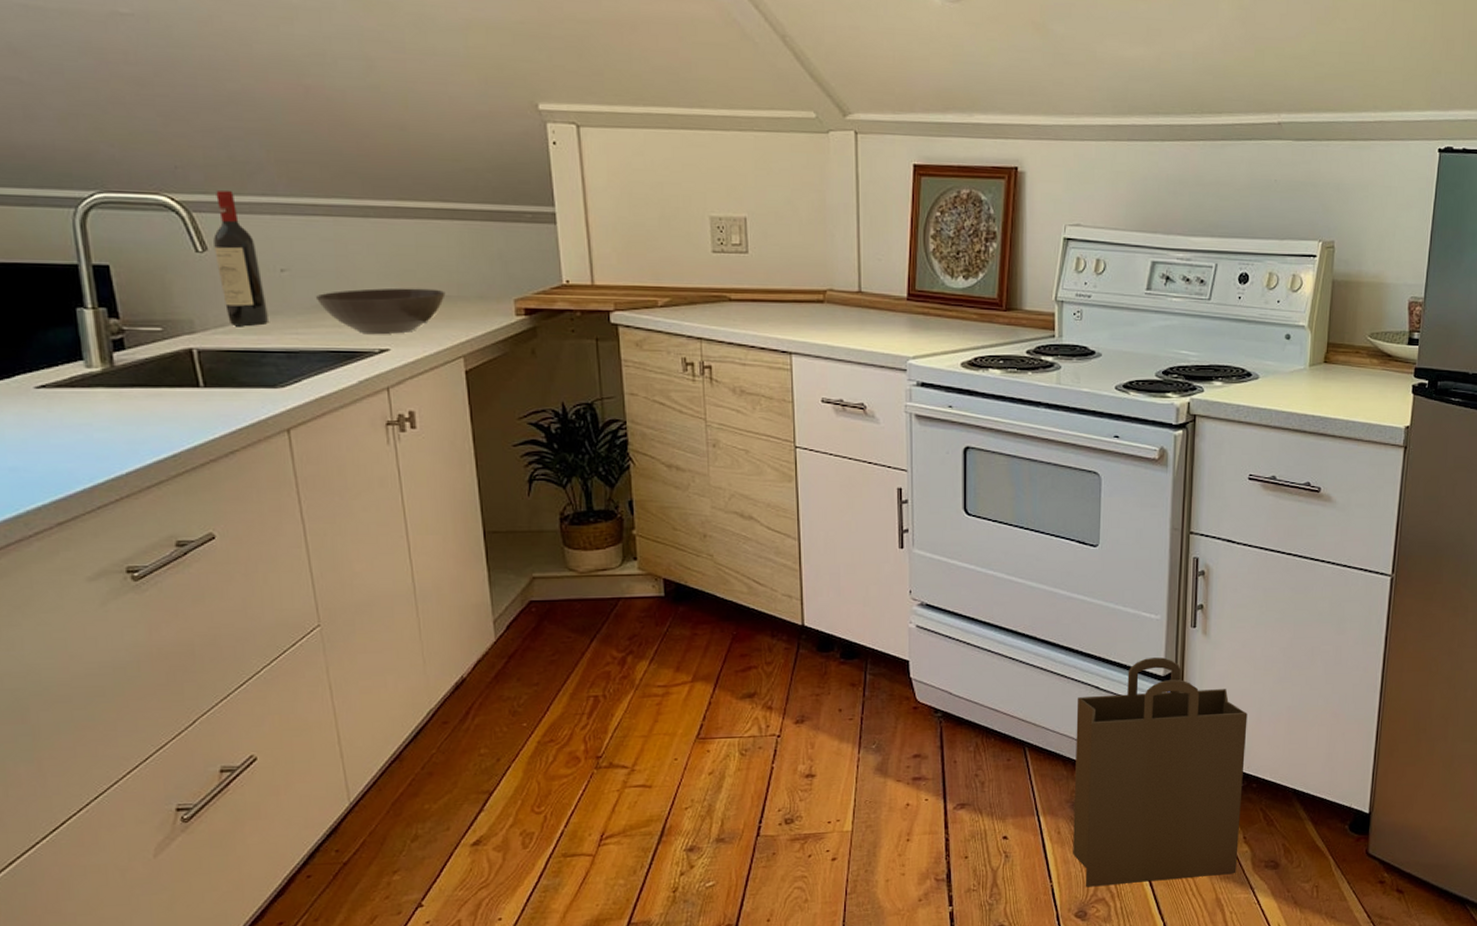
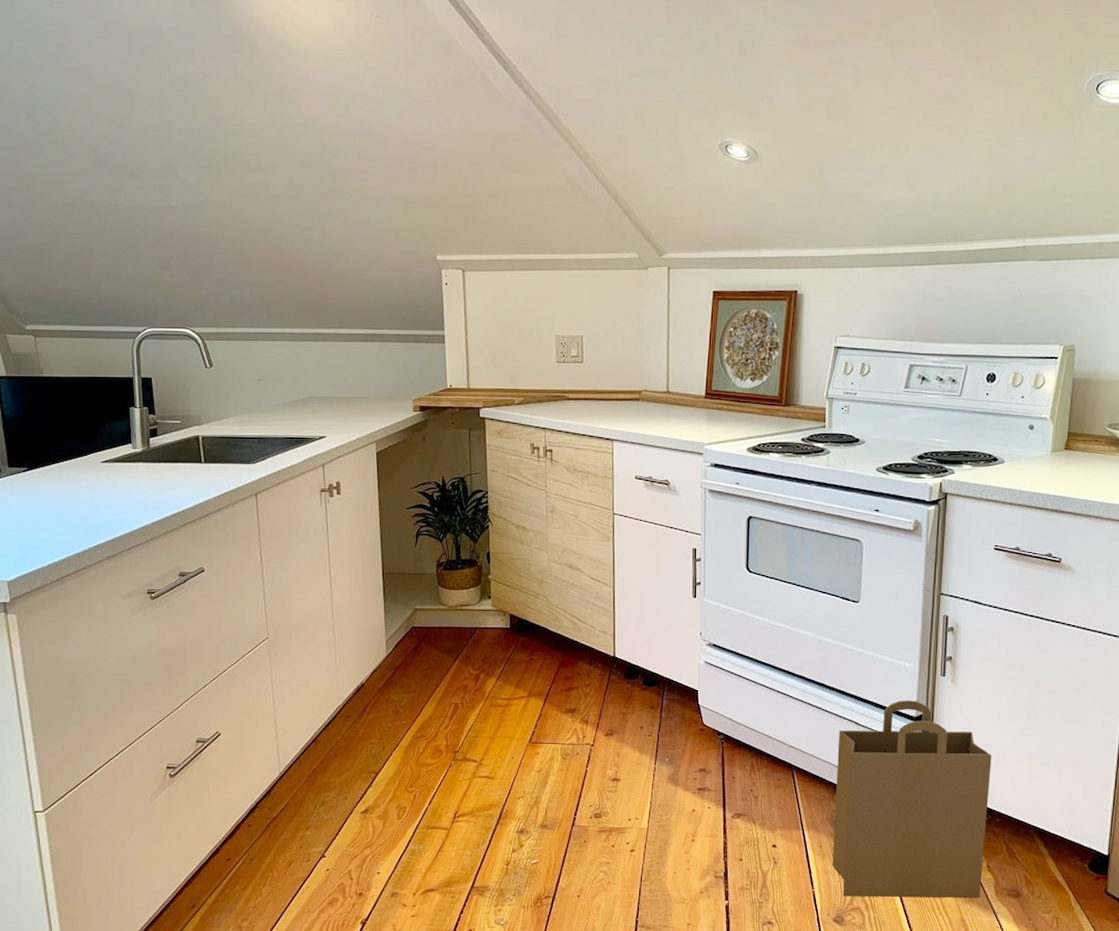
wine bottle: present [213,191,270,327] -> none [217,325,249,420]
bowl: present [315,287,446,335] -> none [279,391,366,426]

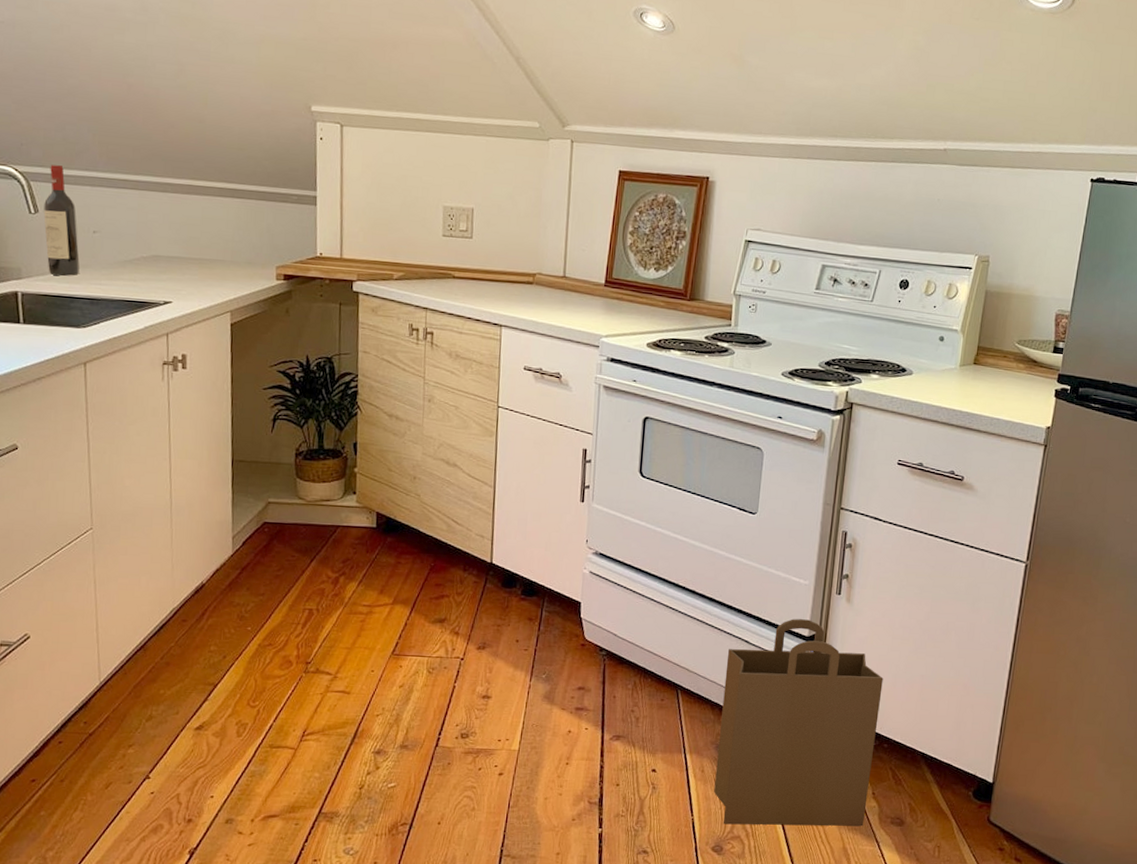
wine bottle: none [217,325,249,420] -> present [44,165,80,277]

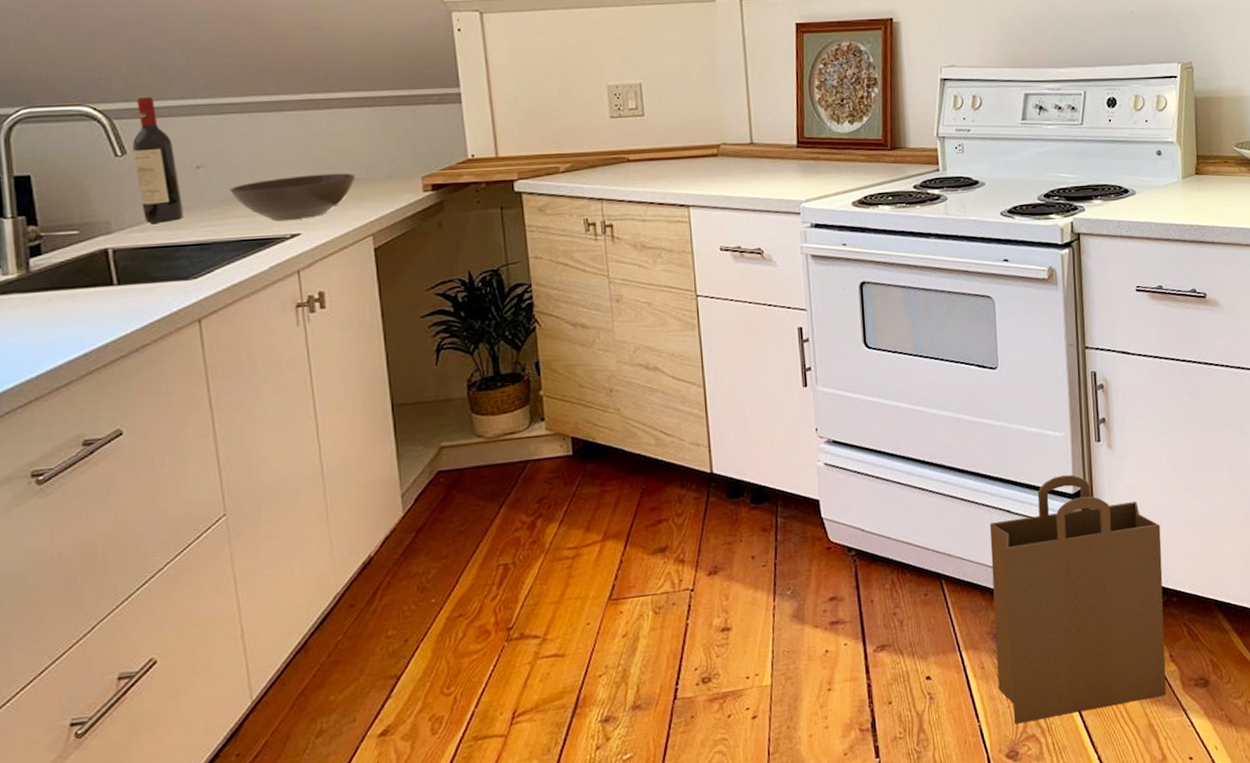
bowl: none [118,251,222,289] -> present [229,173,356,221]

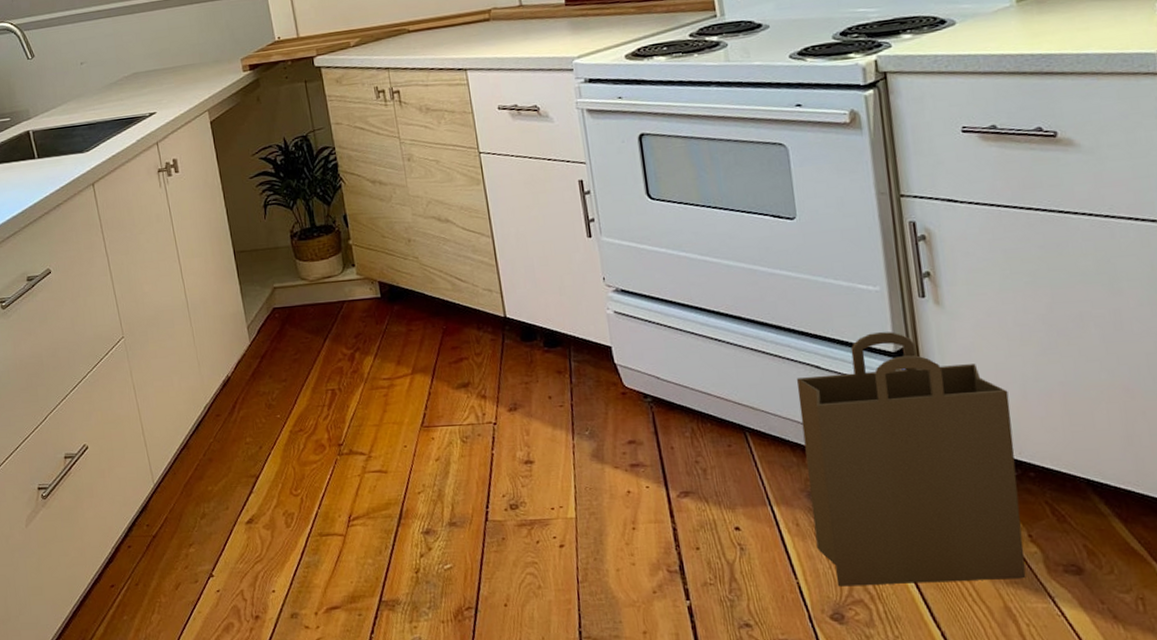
wine bottle: present [133,97,185,224] -> none [37,11,76,111]
bowl: present [229,173,356,221] -> none [104,60,192,103]

